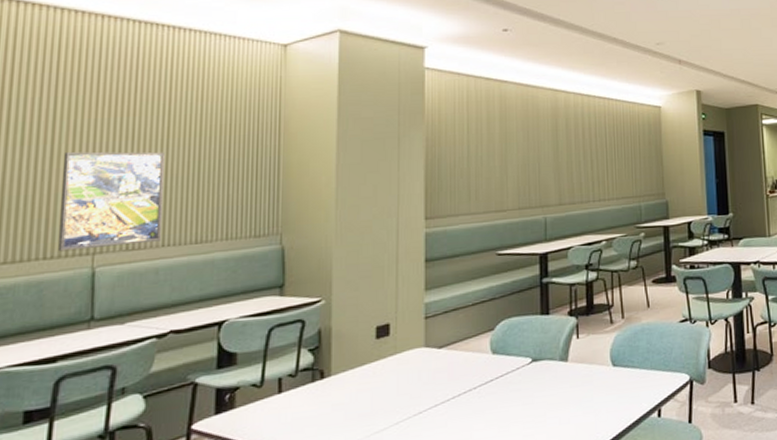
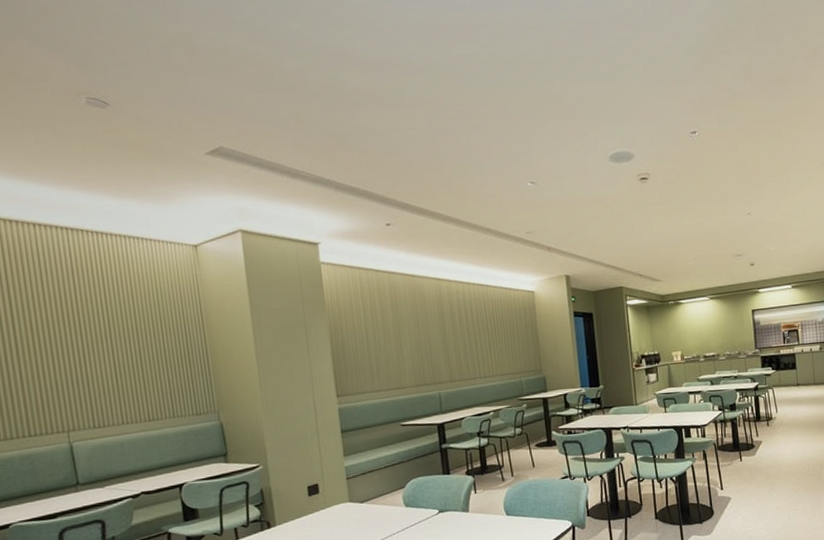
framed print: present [59,151,165,252] -> none [28,344,120,430]

